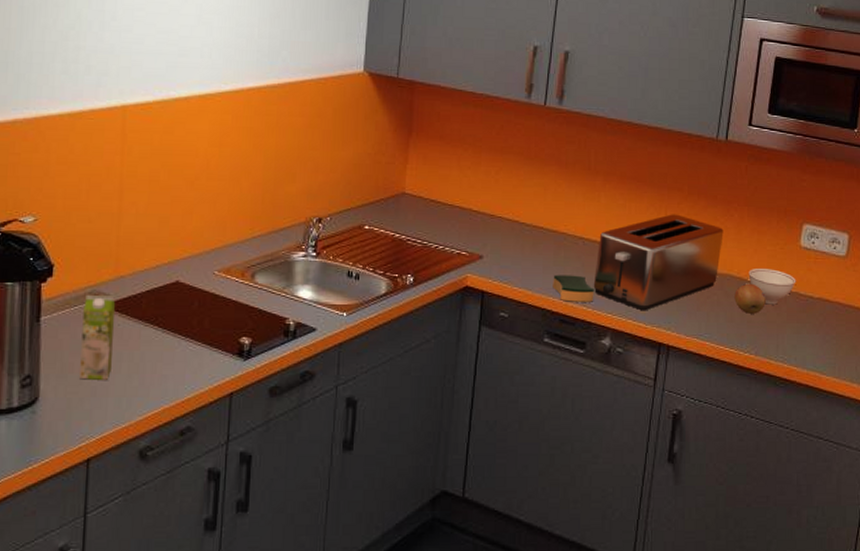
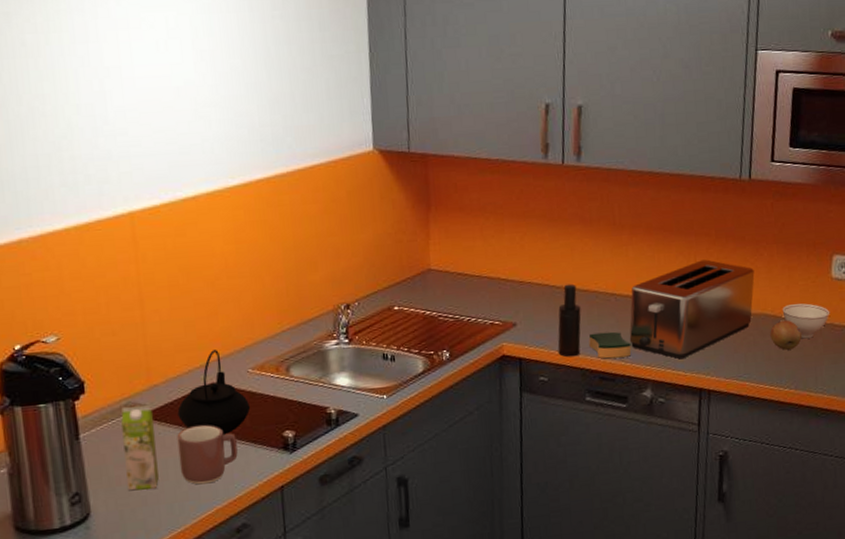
mug: none [133,321,193,382] -> present [177,424,238,485]
teapot: none [139,248,212,334] -> present [177,350,251,435]
soap dispenser: none [521,223,548,295] -> present [557,284,581,356]

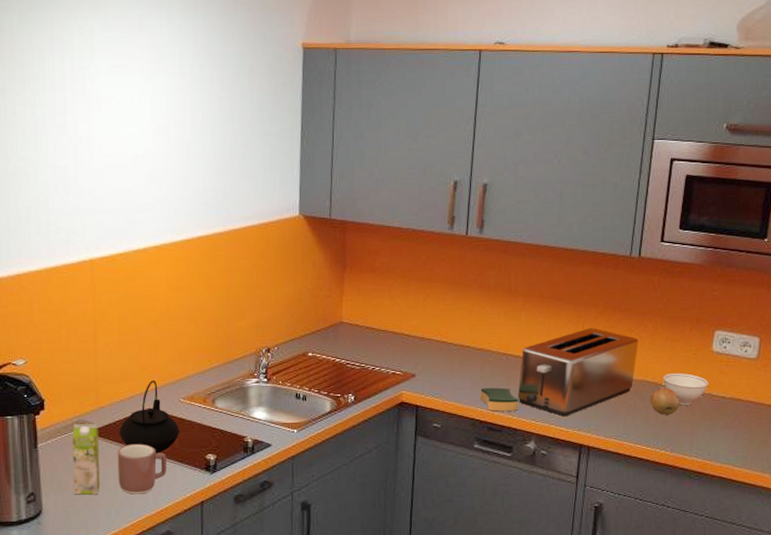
soap dispenser: present [557,284,581,356] -> none [451,342,475,407]

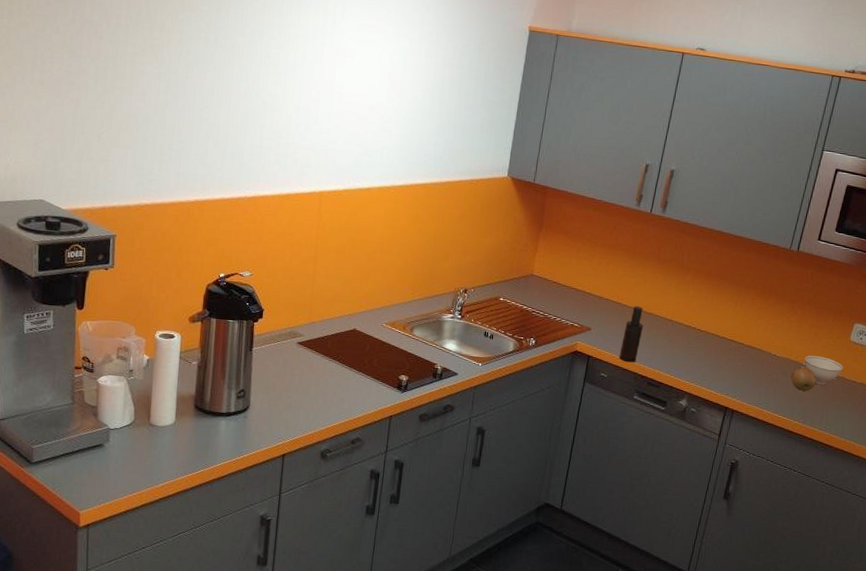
milk carton: present [72,424,100,495] -> none [280,334,309,398]
mug: present [117,443,167,495] -> none [319,357,365,403]
teapot: present [119,380,180,454] -> none [325,304,380,369]
soap dispenser: none [451,342,475,407] -> present [619,306,644,362]
sponge: present [480,387,519,412] -> none [644,347,678,371]
toaster: present [517,328,638,417] -> none [677,307,788,382]

